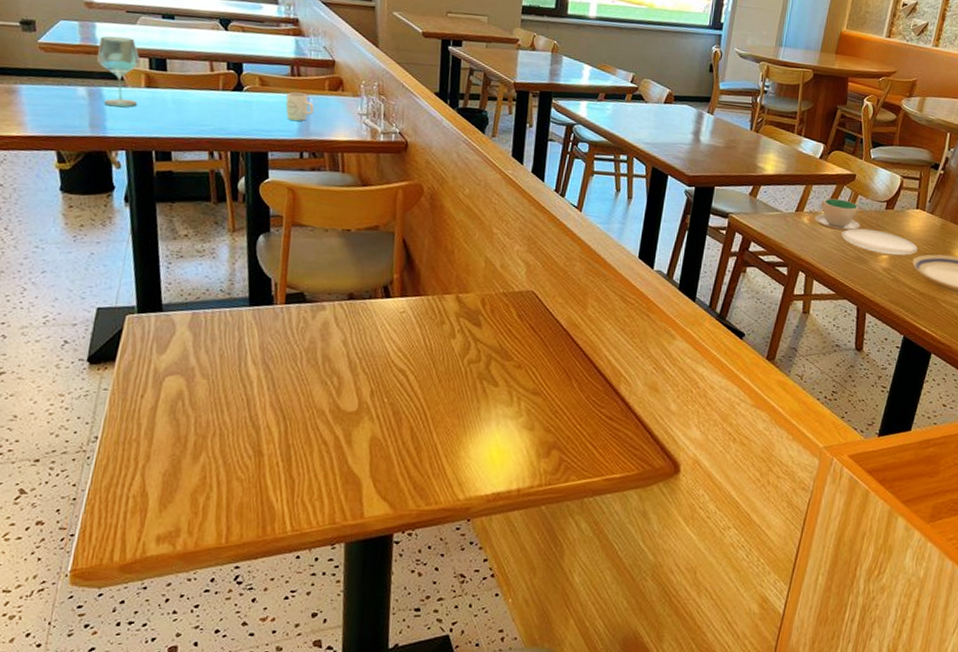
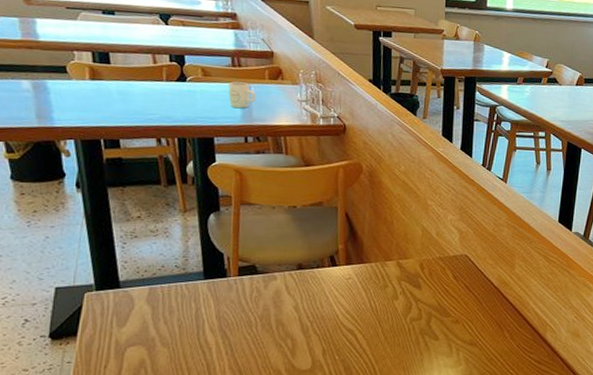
wine glass: present [96,36,140,108] -> none [39,31,84,99]

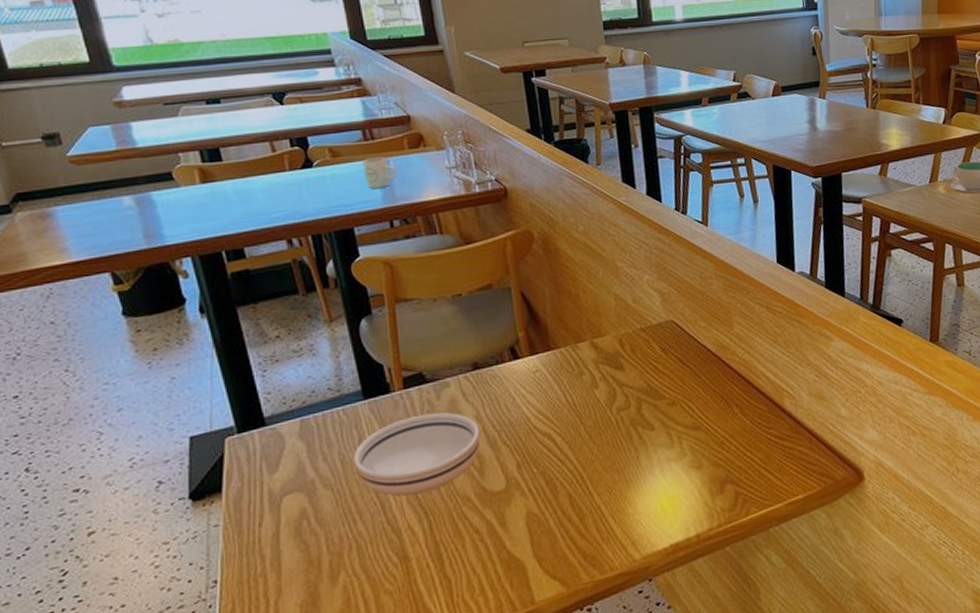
bowl: none [189,298,296,362] -> present [353,412,481,497]

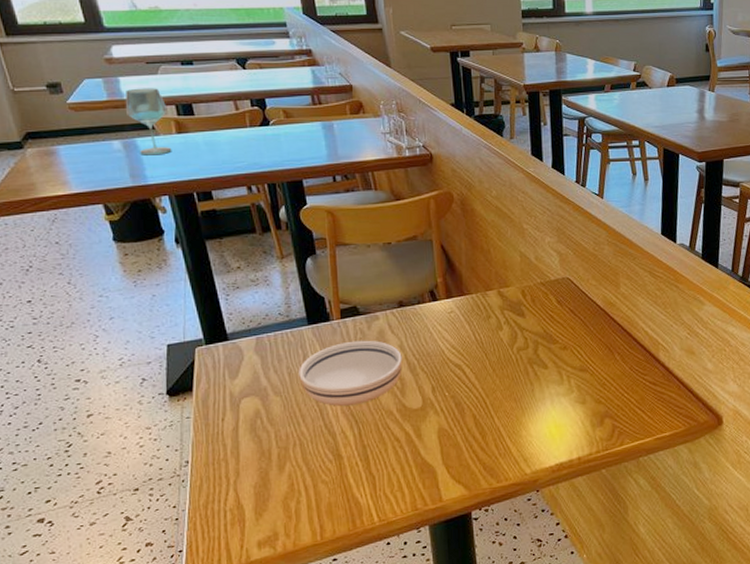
wine glass: none [138,132,196,212] -> present [125,88,172,156]
mug: present [363,157,397,189] -> none [311,120,340,148]

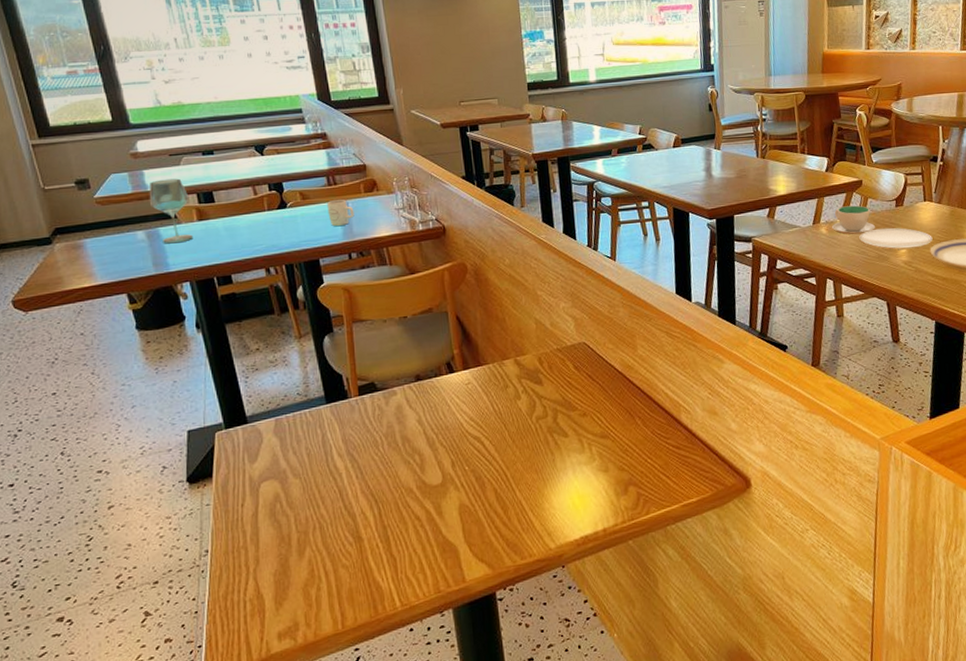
bowl: present [299,340,403,406] -> none [317,416,422,486]
mug: none [311,120,340,148] -> present [327,199,355,227]

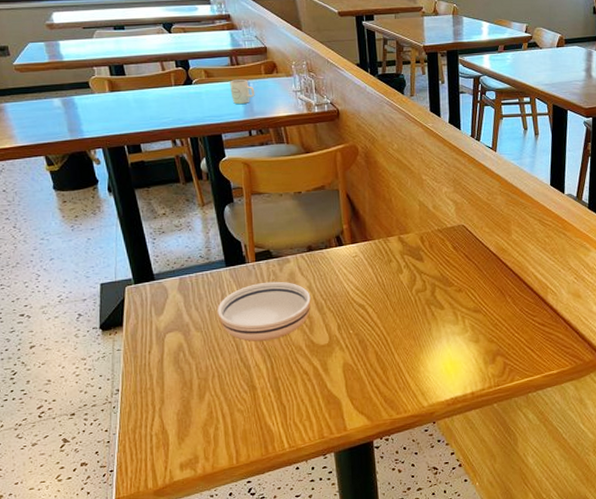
wine glass: present [149,178,194,244] -> none [64,51,106,112]
bowl: none [317,416,422,486] -> present [217,281,311,342]

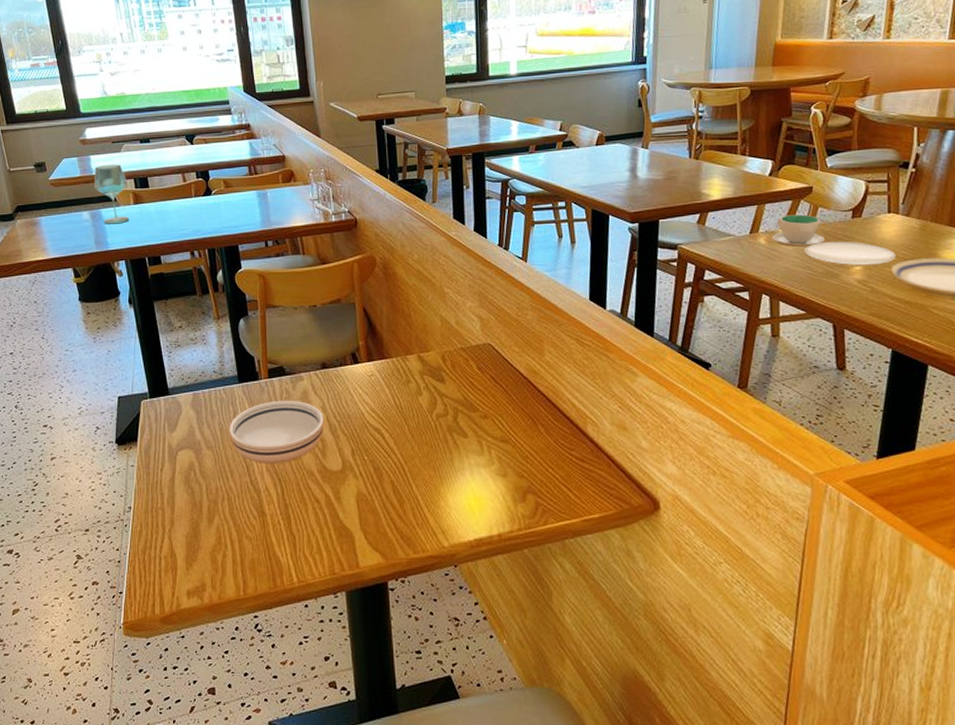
wine glass: none [64,51,106,112] -> present [94,164,130,225]
mug: present [230,79,255,105] -> none [248,189,272,215]

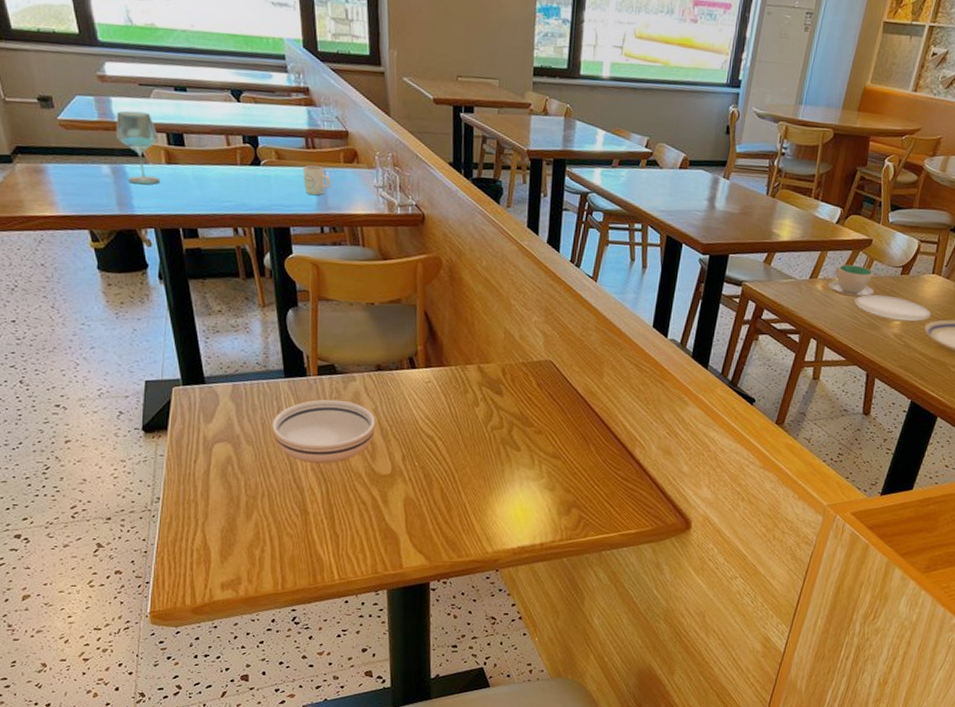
mug: none [248,189,272,215] -> present [303,165,331,196]

